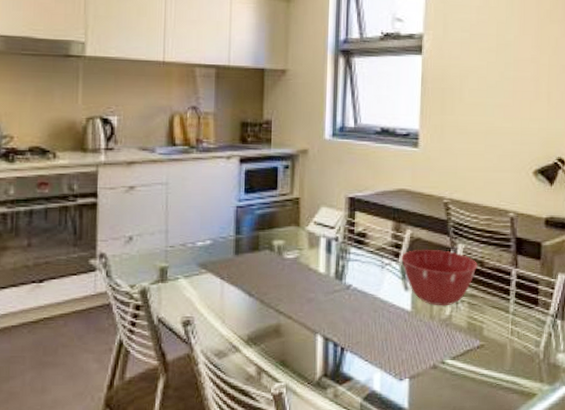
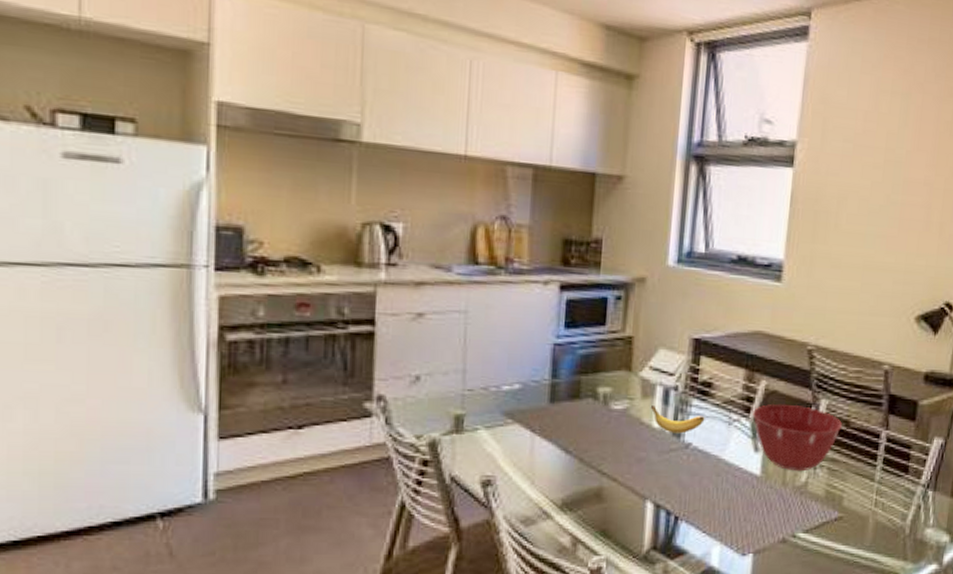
banana: none [316,254,362,277] -> present [650,405,705,434]

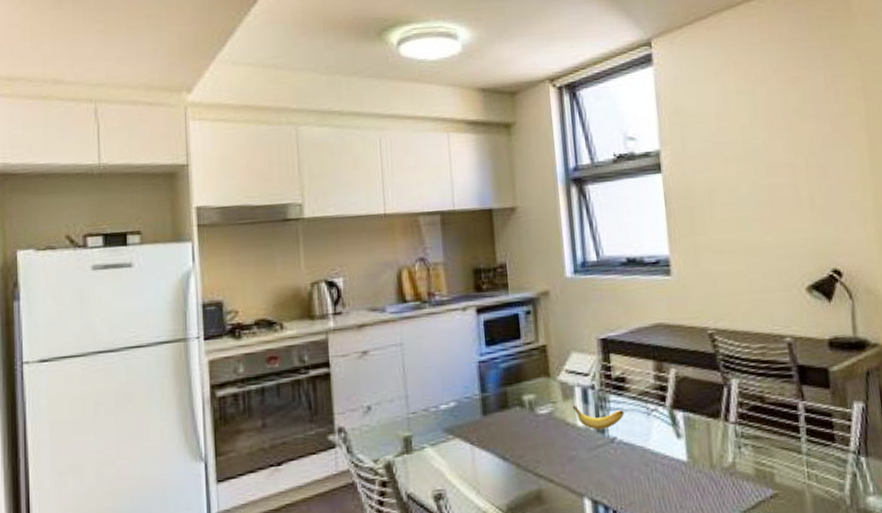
mixing bowl: present [753,404,842,472] -> none [668,388,757,453]

